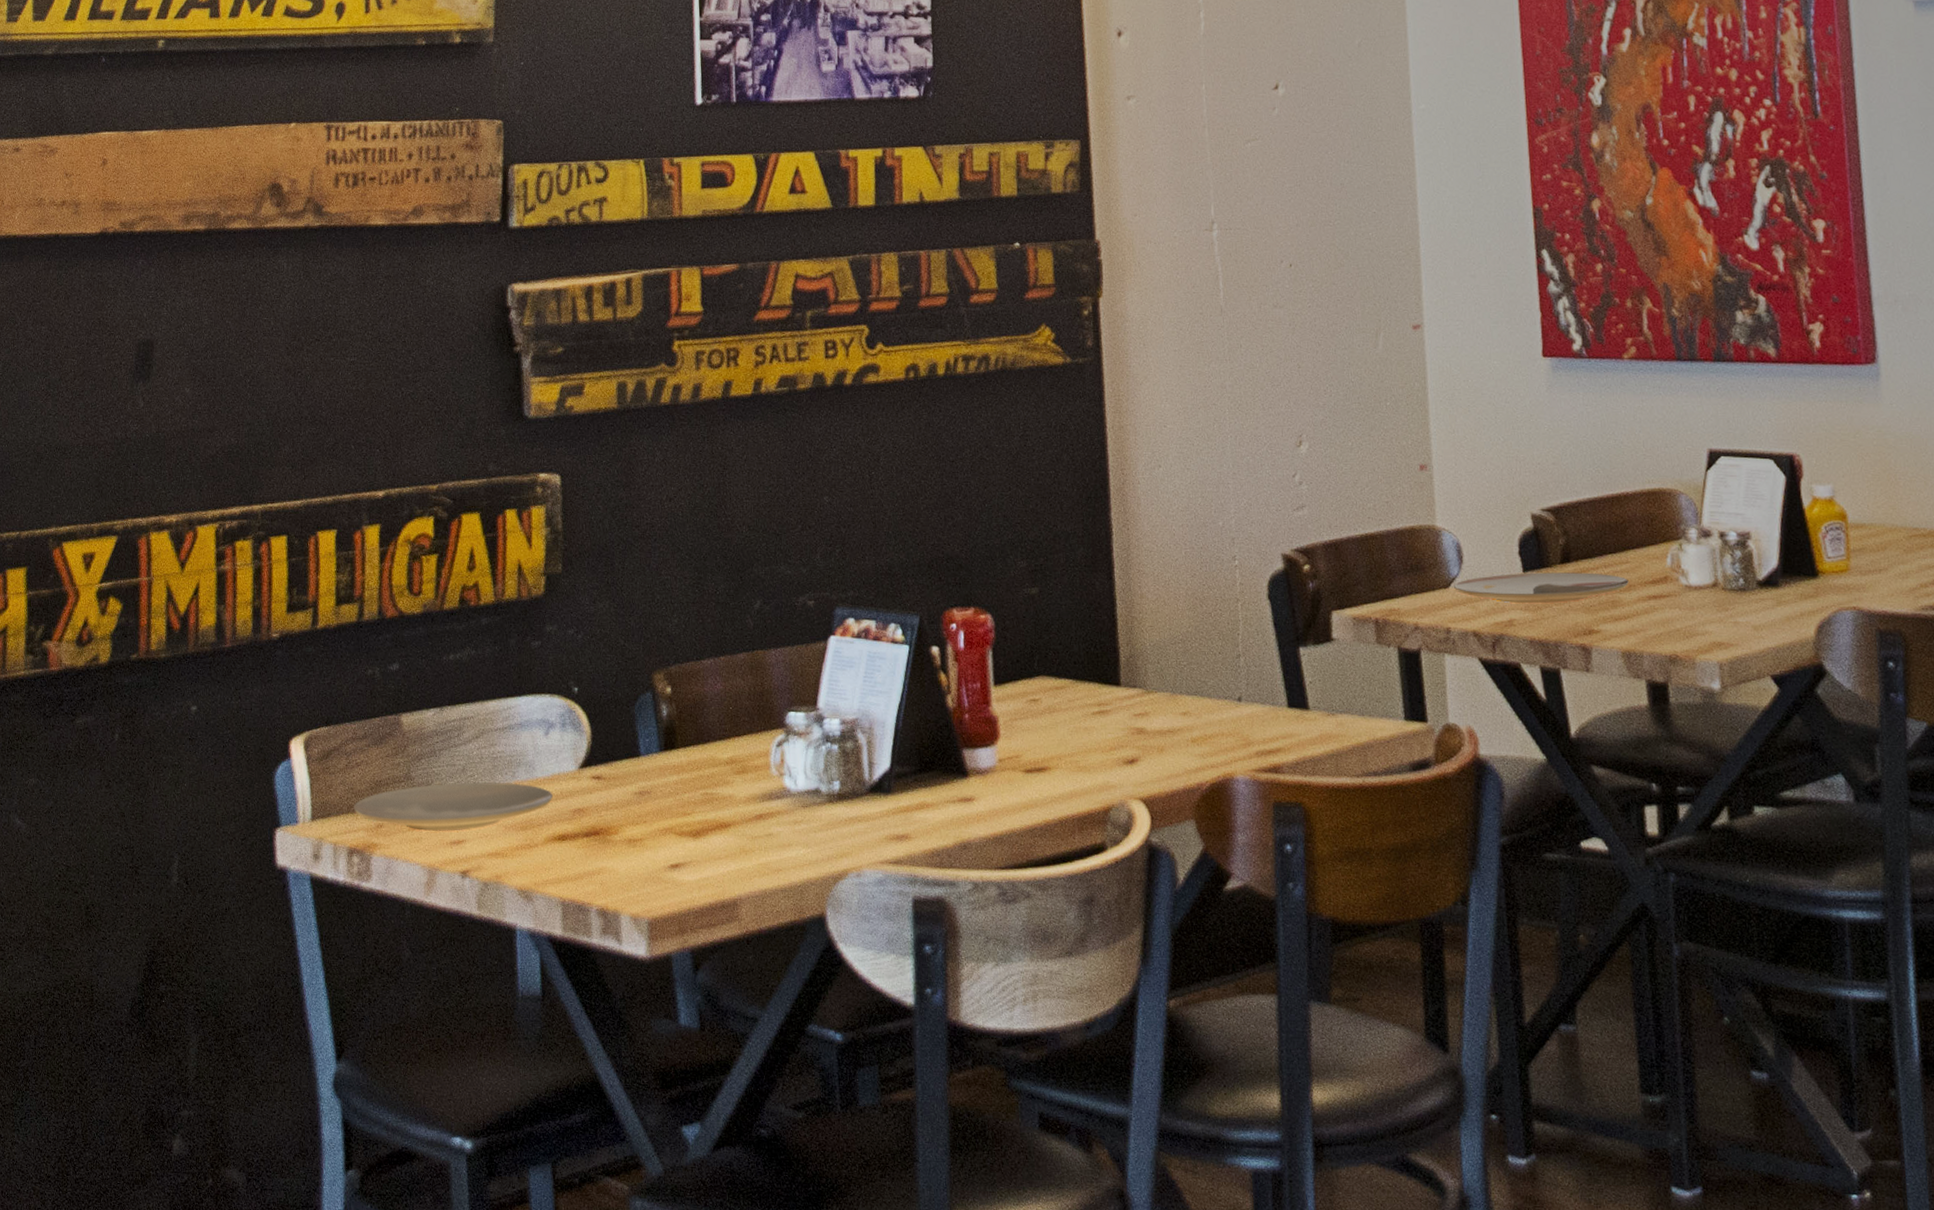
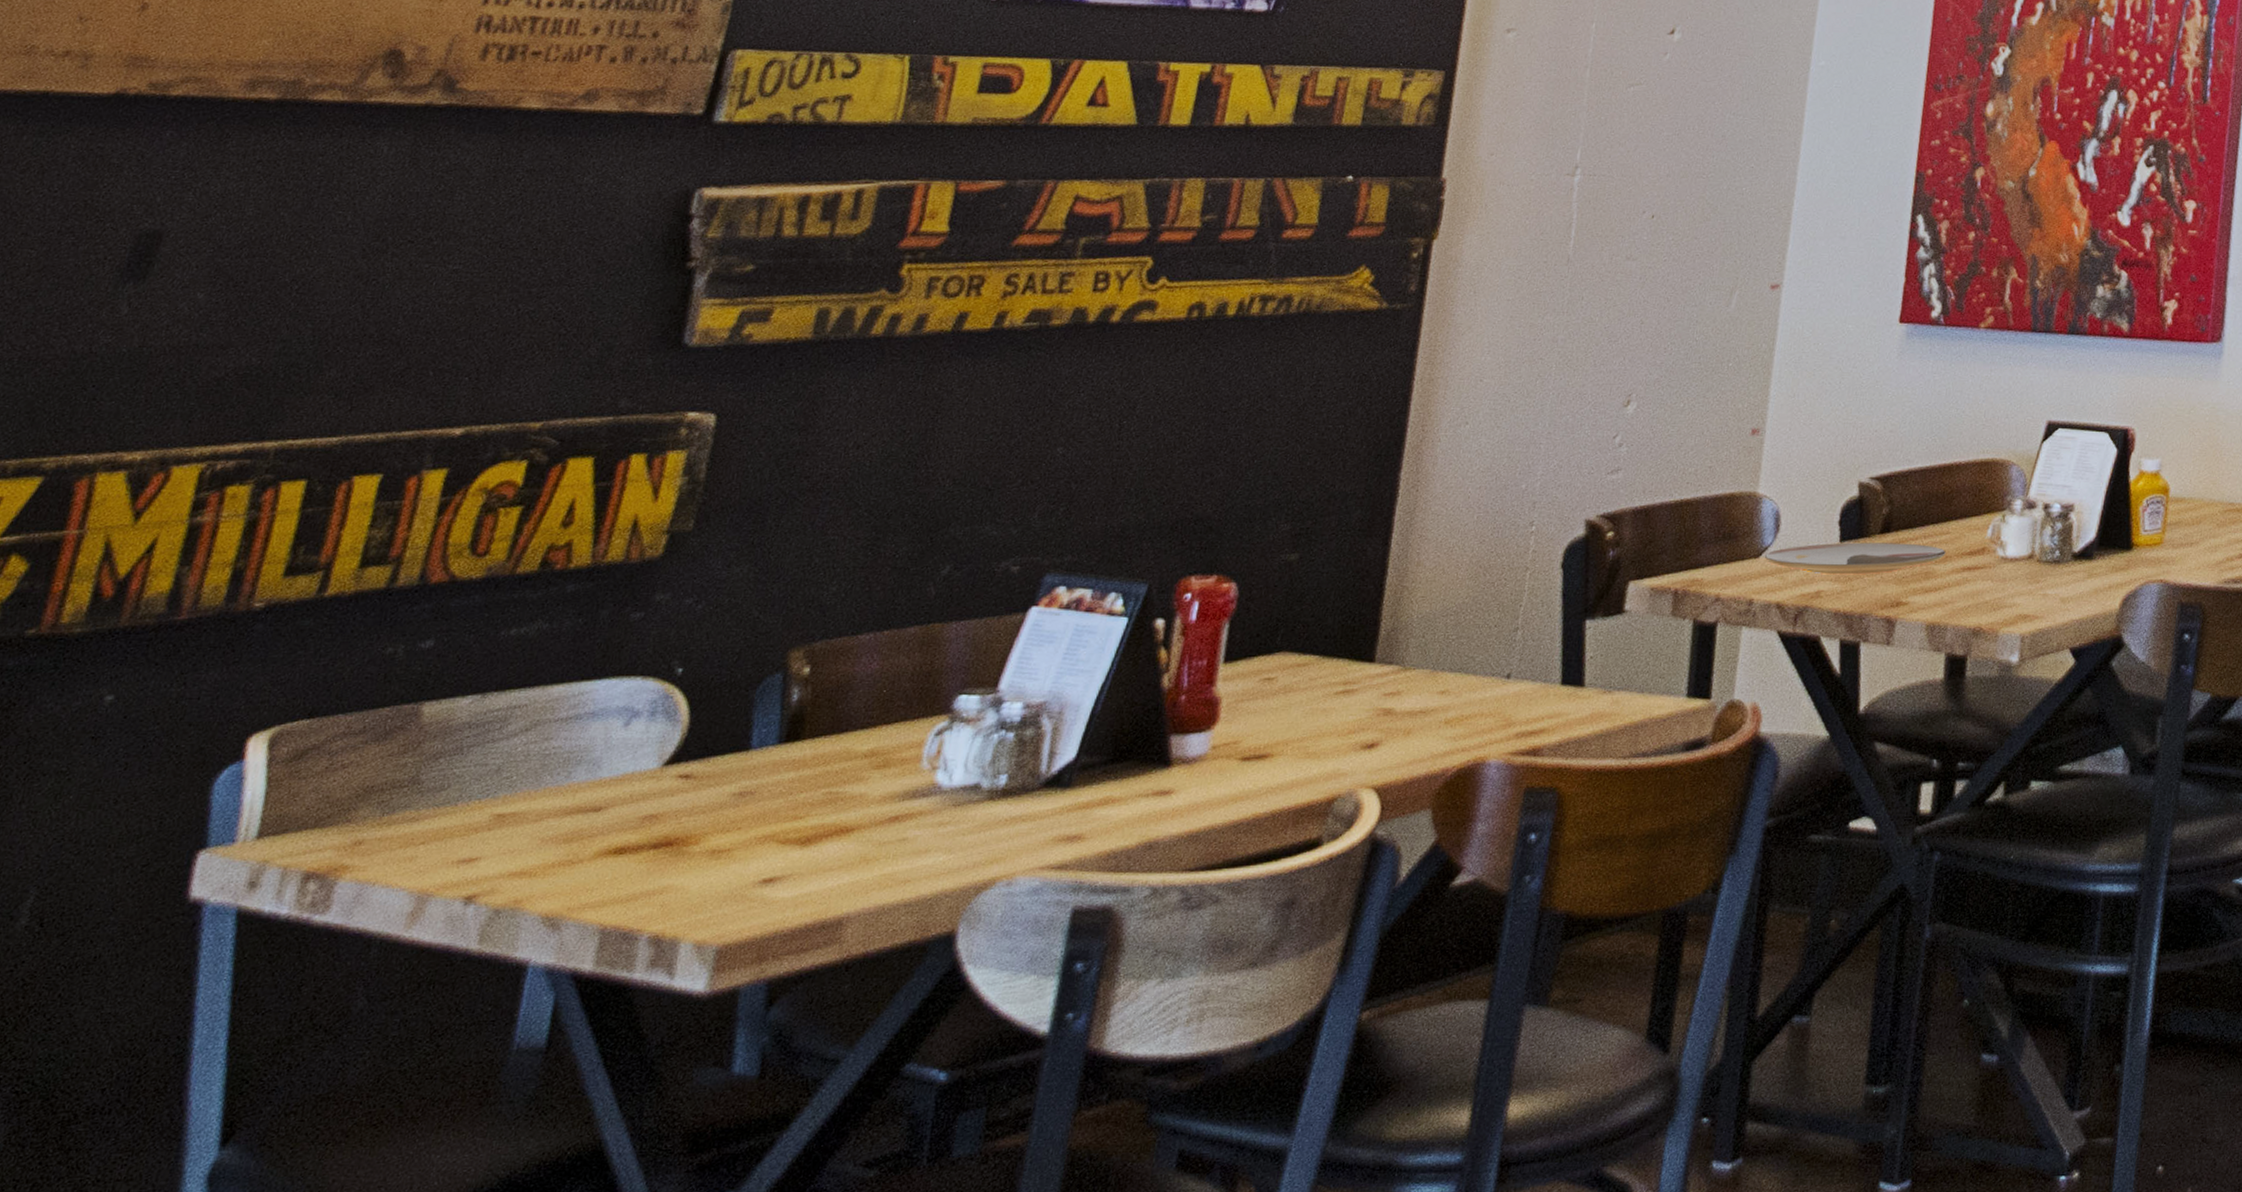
plate: present [353,782,553,831] -> none [323,785,619,847]

